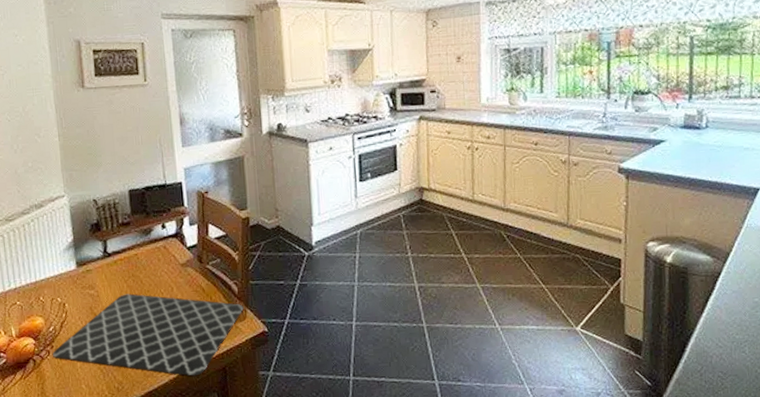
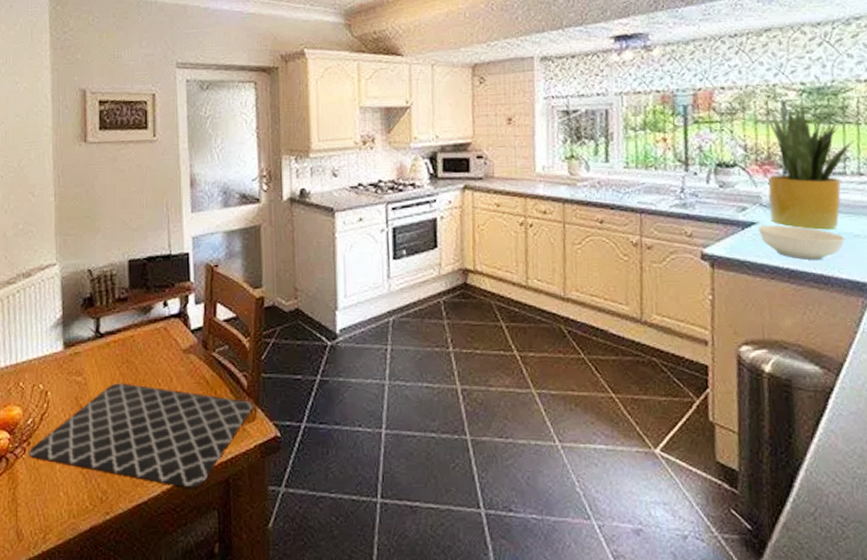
bowl: none [666,142,737,170] -> present [758,225,845,260]
planter: none [675,40,748,145] -> present [765,106,853,230]

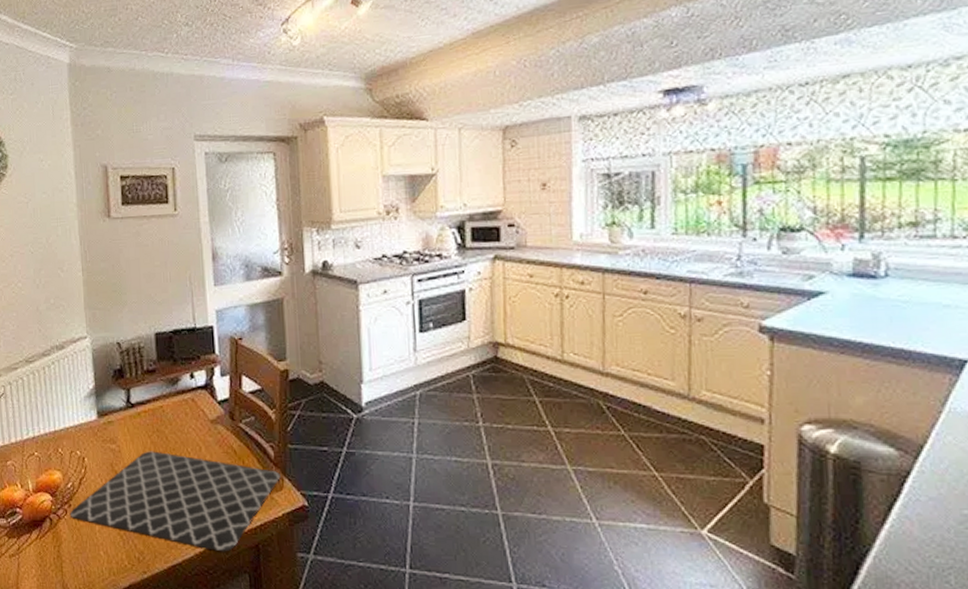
bowl: present [758,225,845,260] -> none [826,294,932,333]
planter: present [765,106,853,230] -> none [839,161,947,300]

